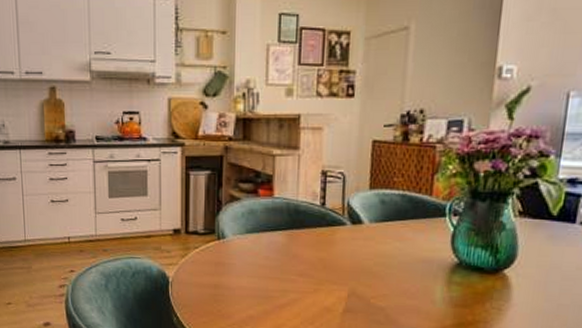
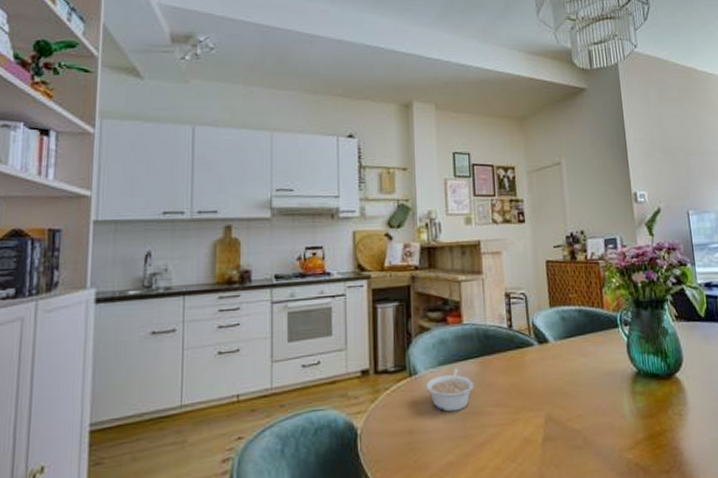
legume: none [232,237,280,275] -> present [425,368,474,412]

